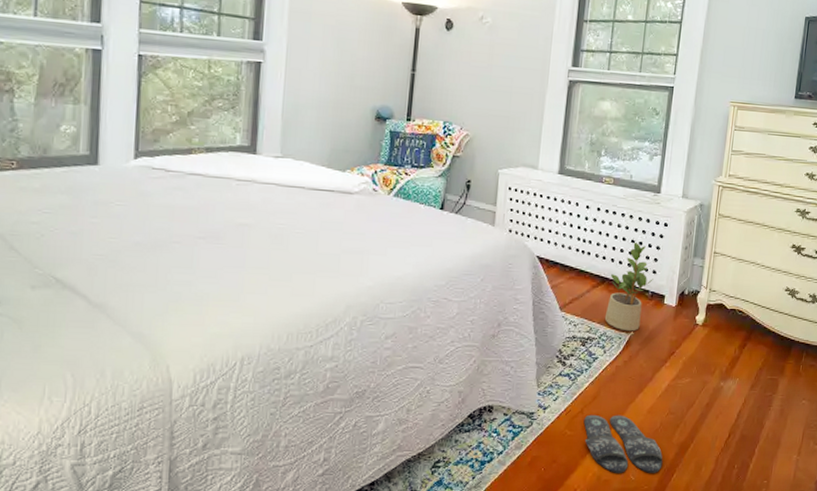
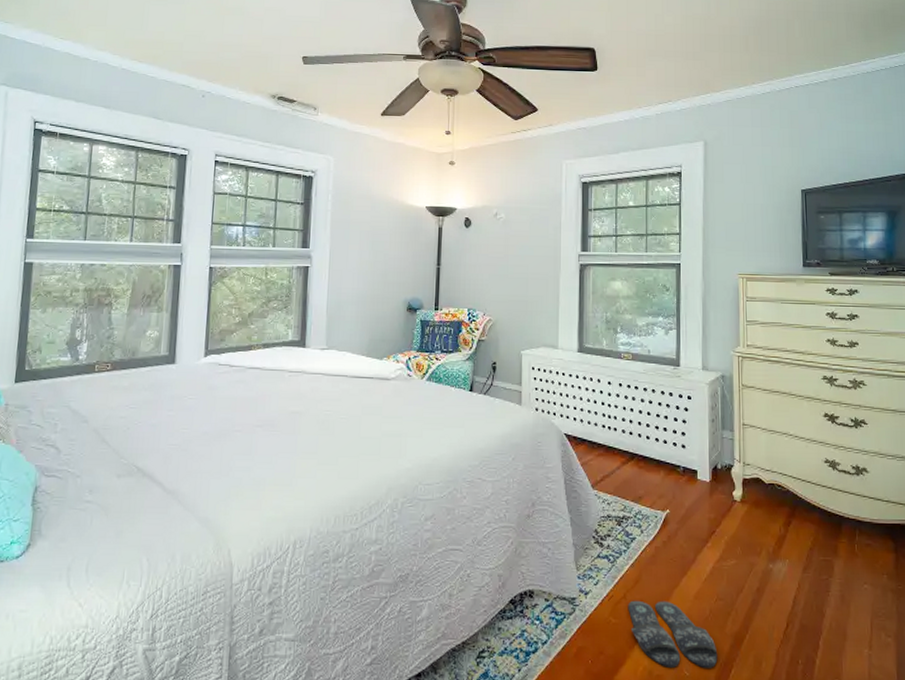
potted plant: present [604,242,653,332] -> none [638,416,683,509]

